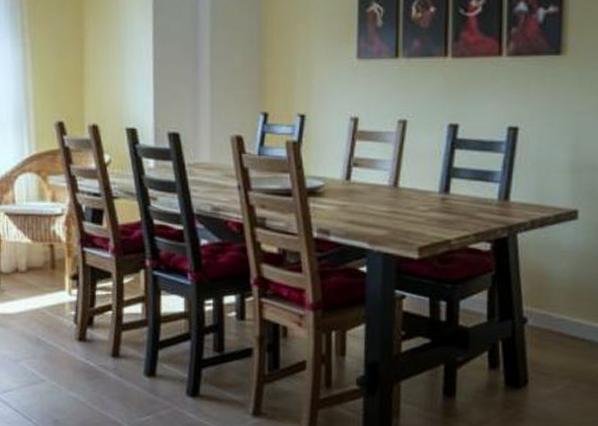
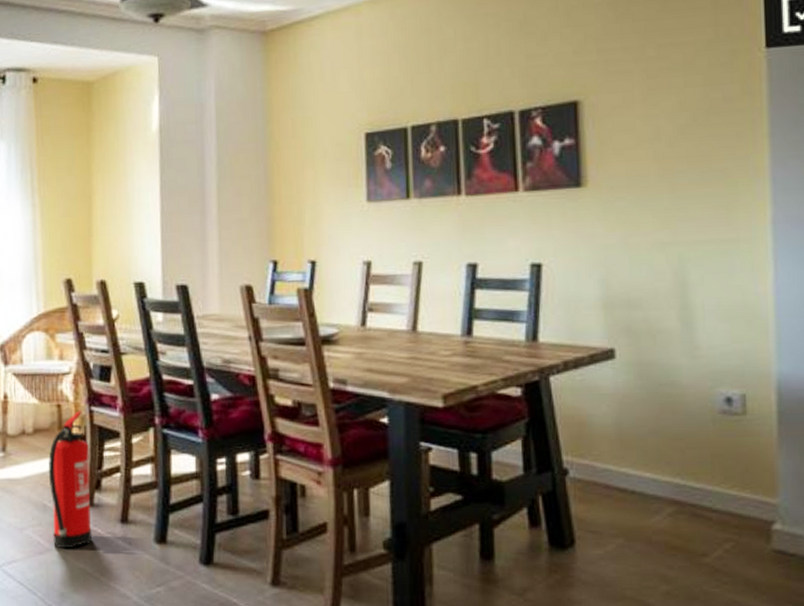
fire extinguisher: none [41,251,85,380] -> present [48,411,93,549]

